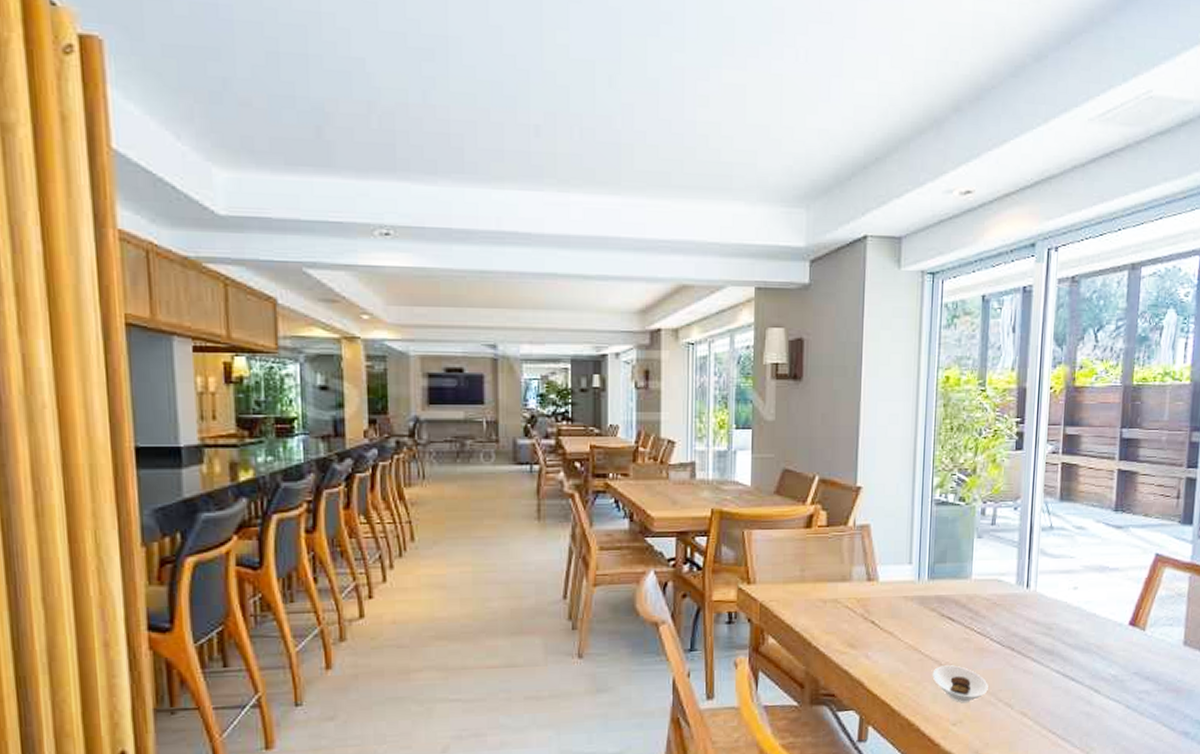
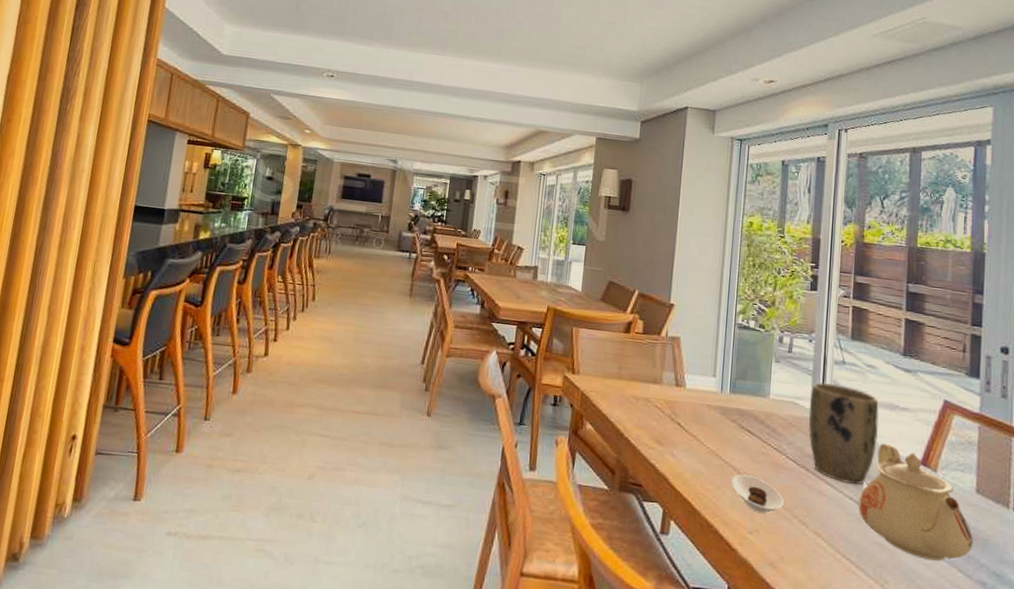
plant pot: none [1014,553,1088,657] -> present [808,382,879,485]
teapot: none [1065,608,1179,720] -> present [858,443,973,561]

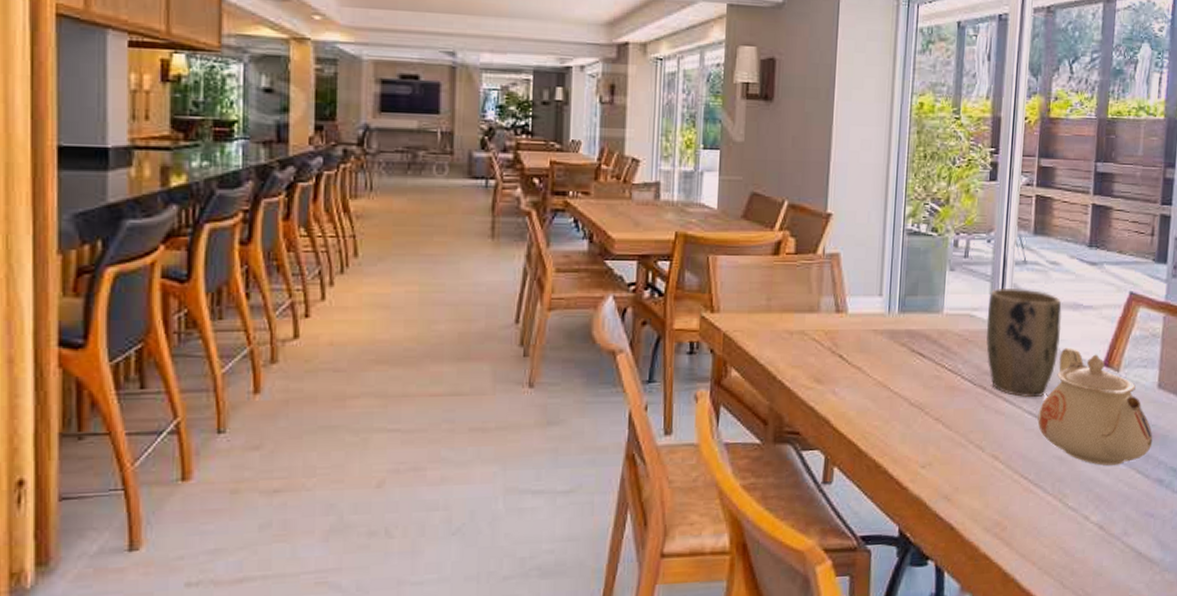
saucer: present [731,474,784,513] -> none [901,404,959,443]

